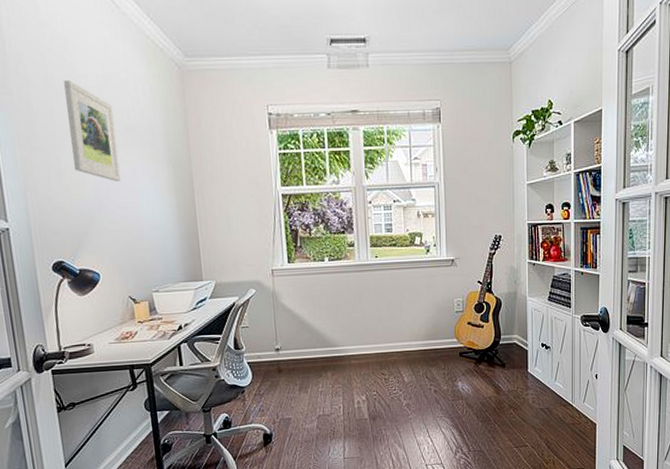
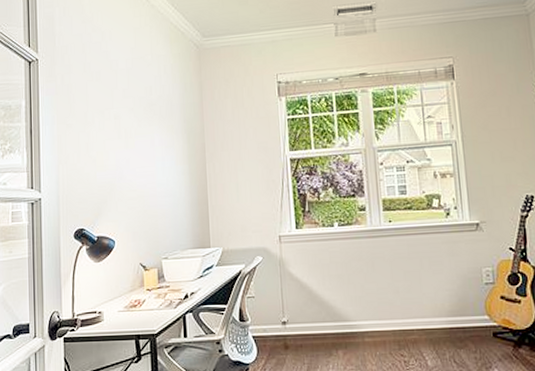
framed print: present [64,81,121,181] -> none [99,65,140,152]

